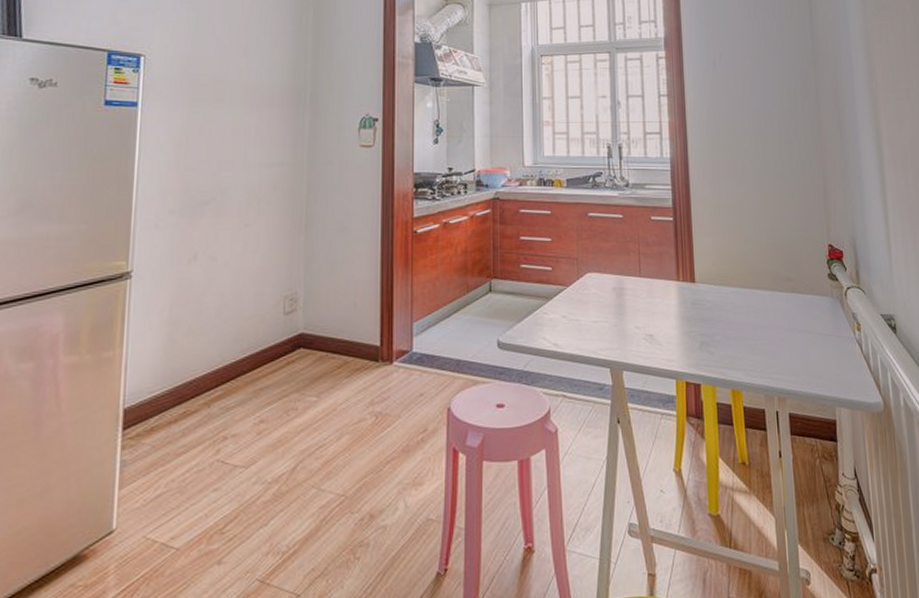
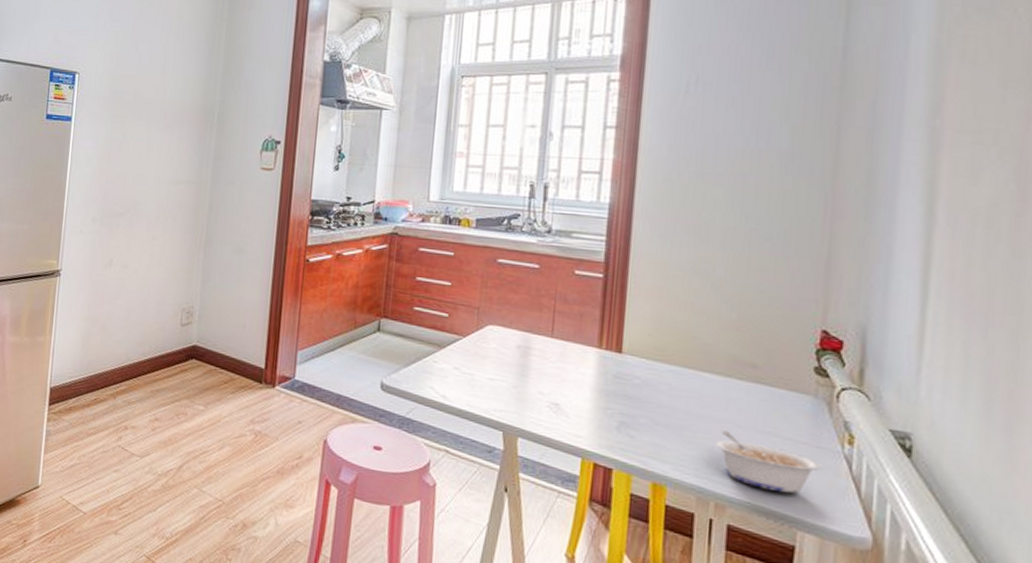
legume: none [771,335,843,378] -> present [715,430,821,493]

